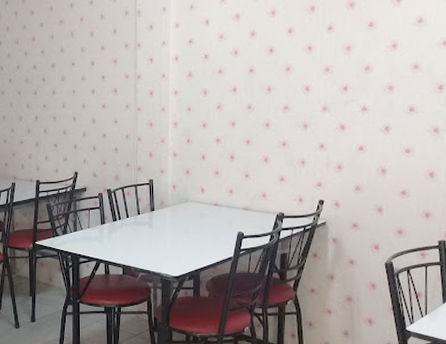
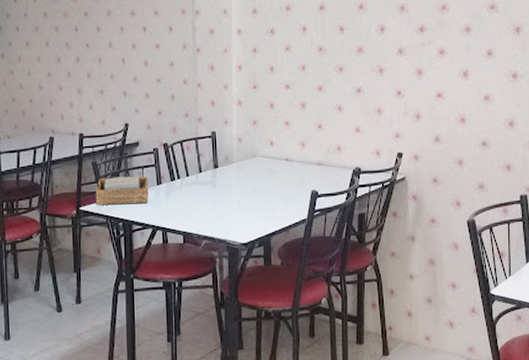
napkin holder: none [49,216,94,241] -> present [95,176,149,206]

